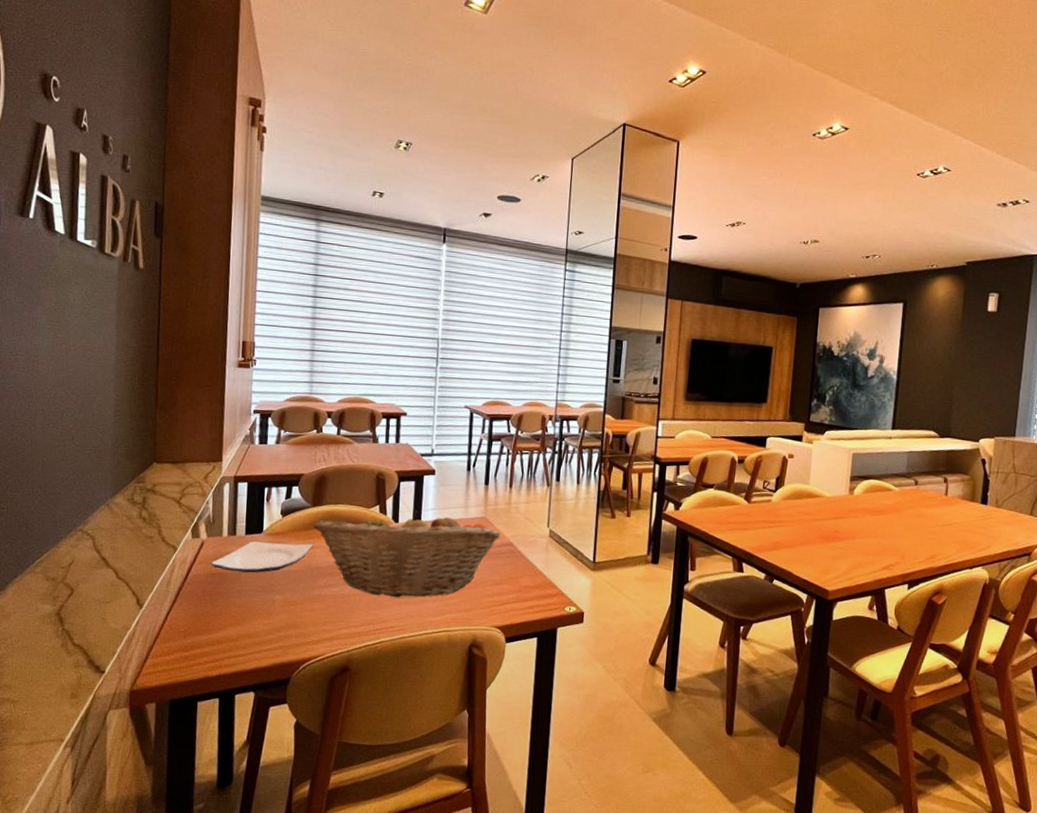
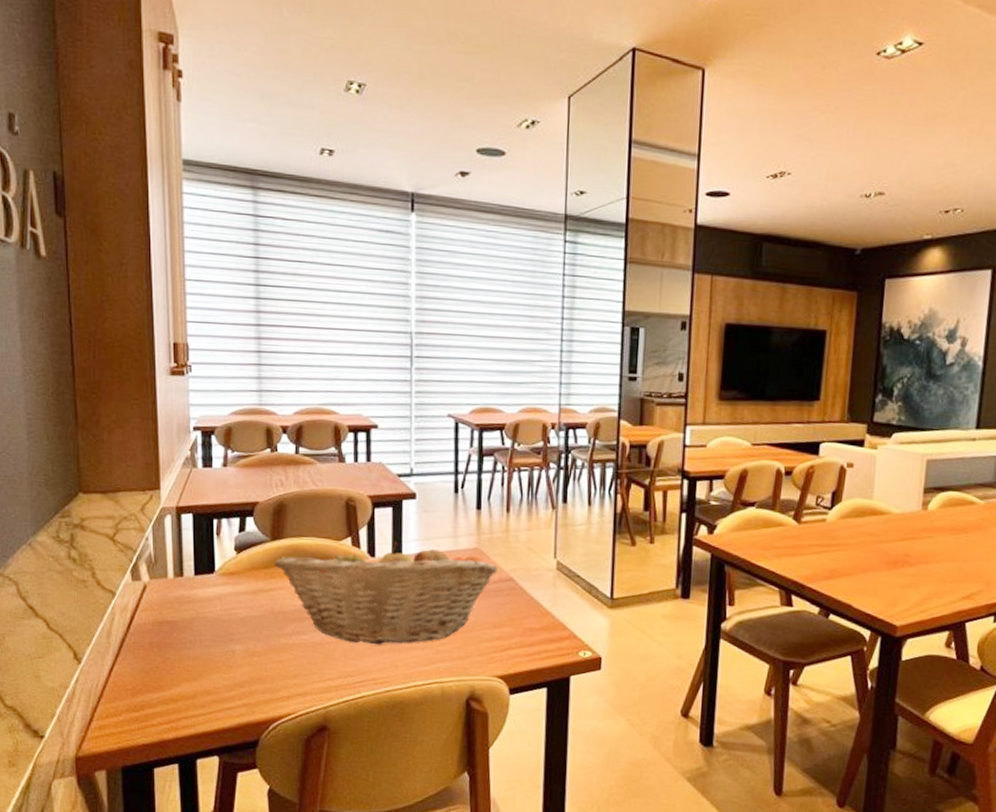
plate: present [210,541,314,573] -> none [156,583,276,620]

